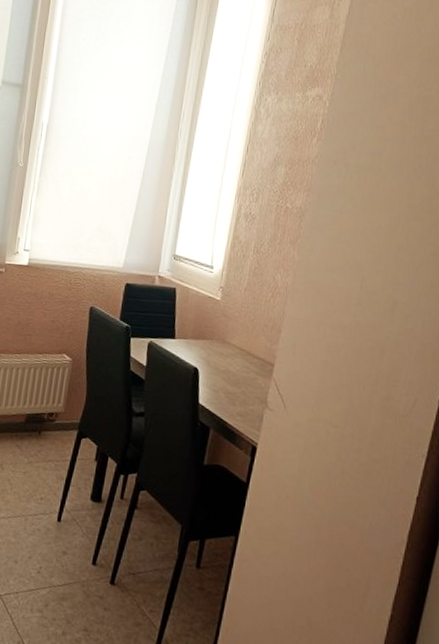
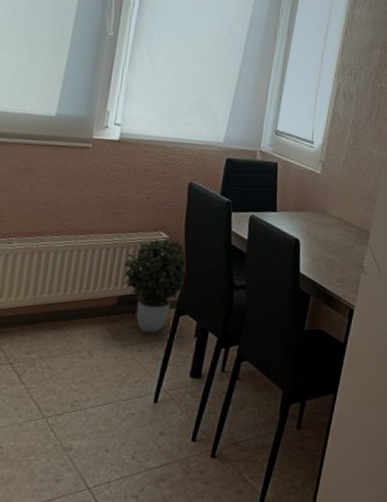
potted plant: none [31,362,88,453] -> present [124,239,187,333]

